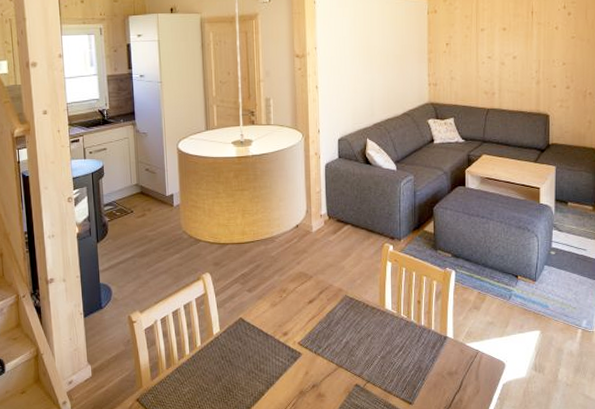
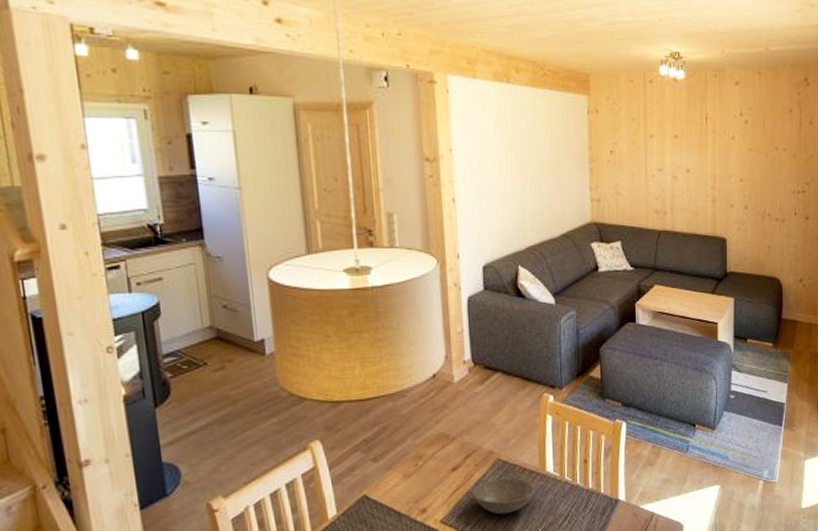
soup bowl: none [324,311,376,342] -> present [472,477,535,515]

